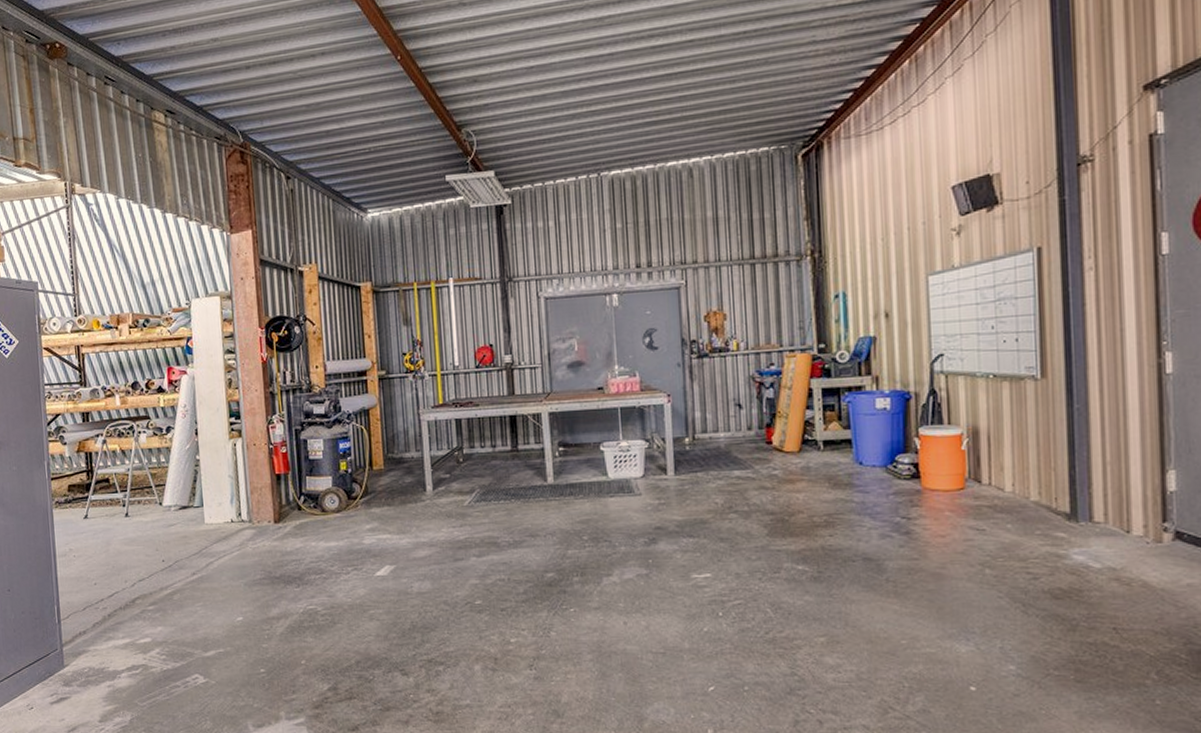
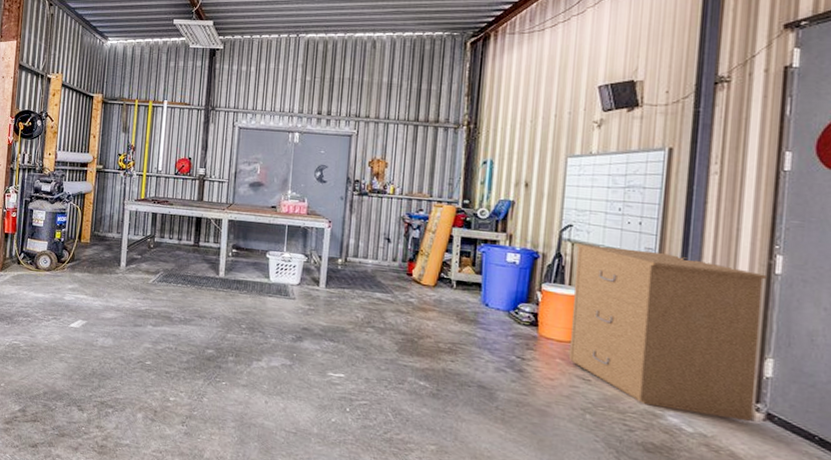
filing cabinet: none [949,370,1162,546] -> present [568,243,768,421]

